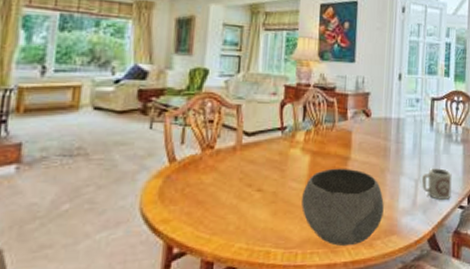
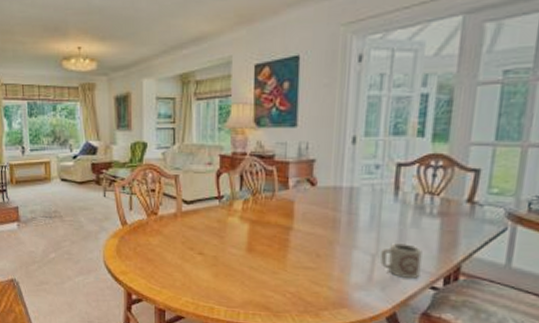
bowl: present [301,168,384,247] -> none [242,237,333,313]

